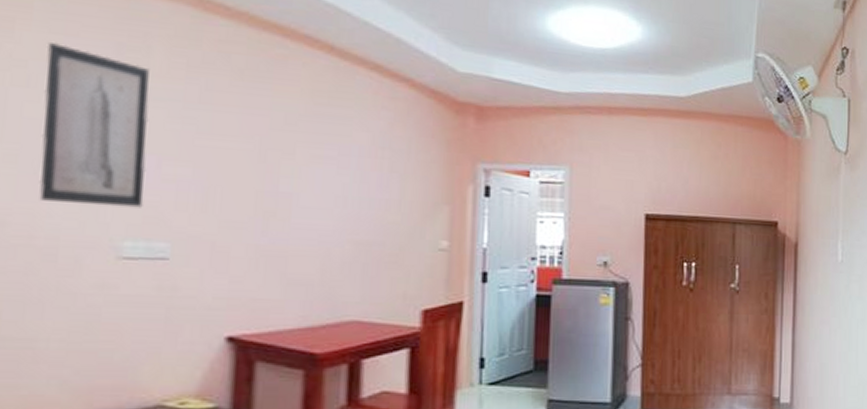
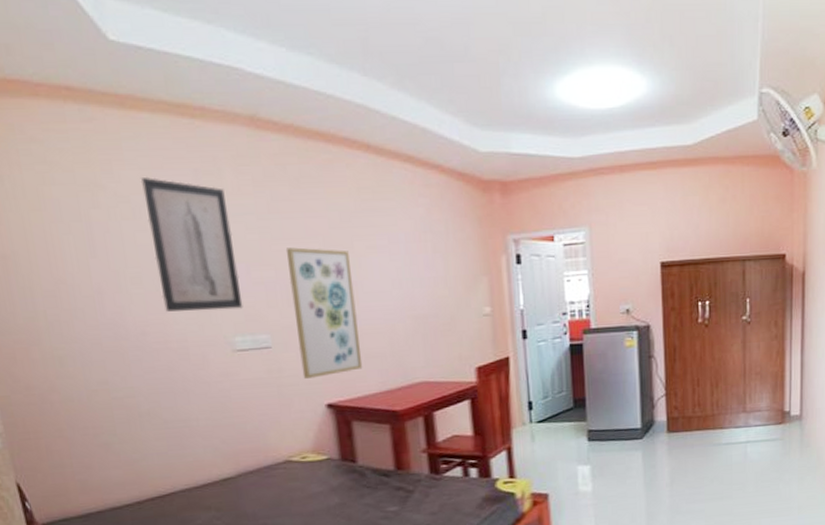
wall art: none [202,144,288,303] -> present [285,247,363,379]

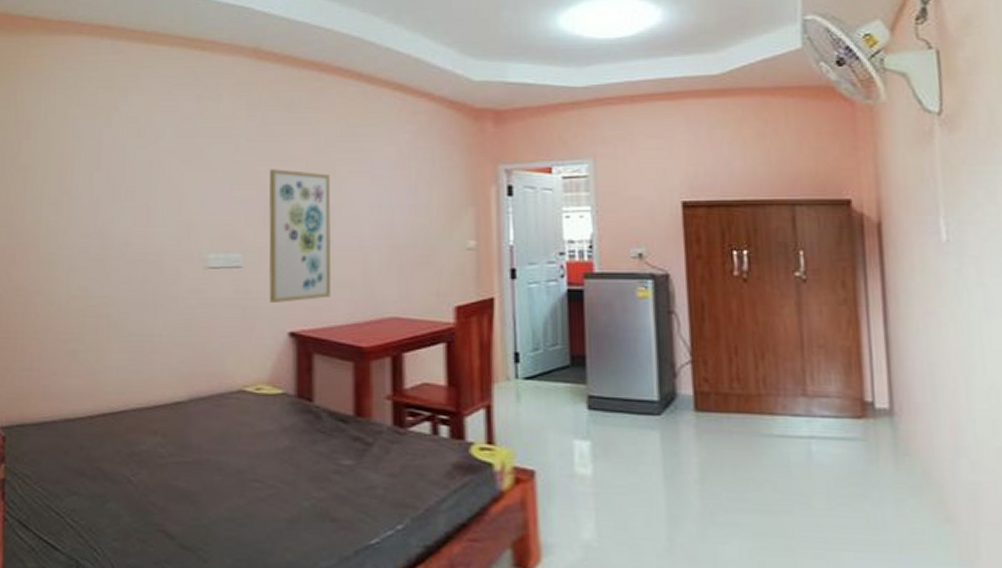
wall art: present [141,176,243,312] -> none [149,100,222,226]

